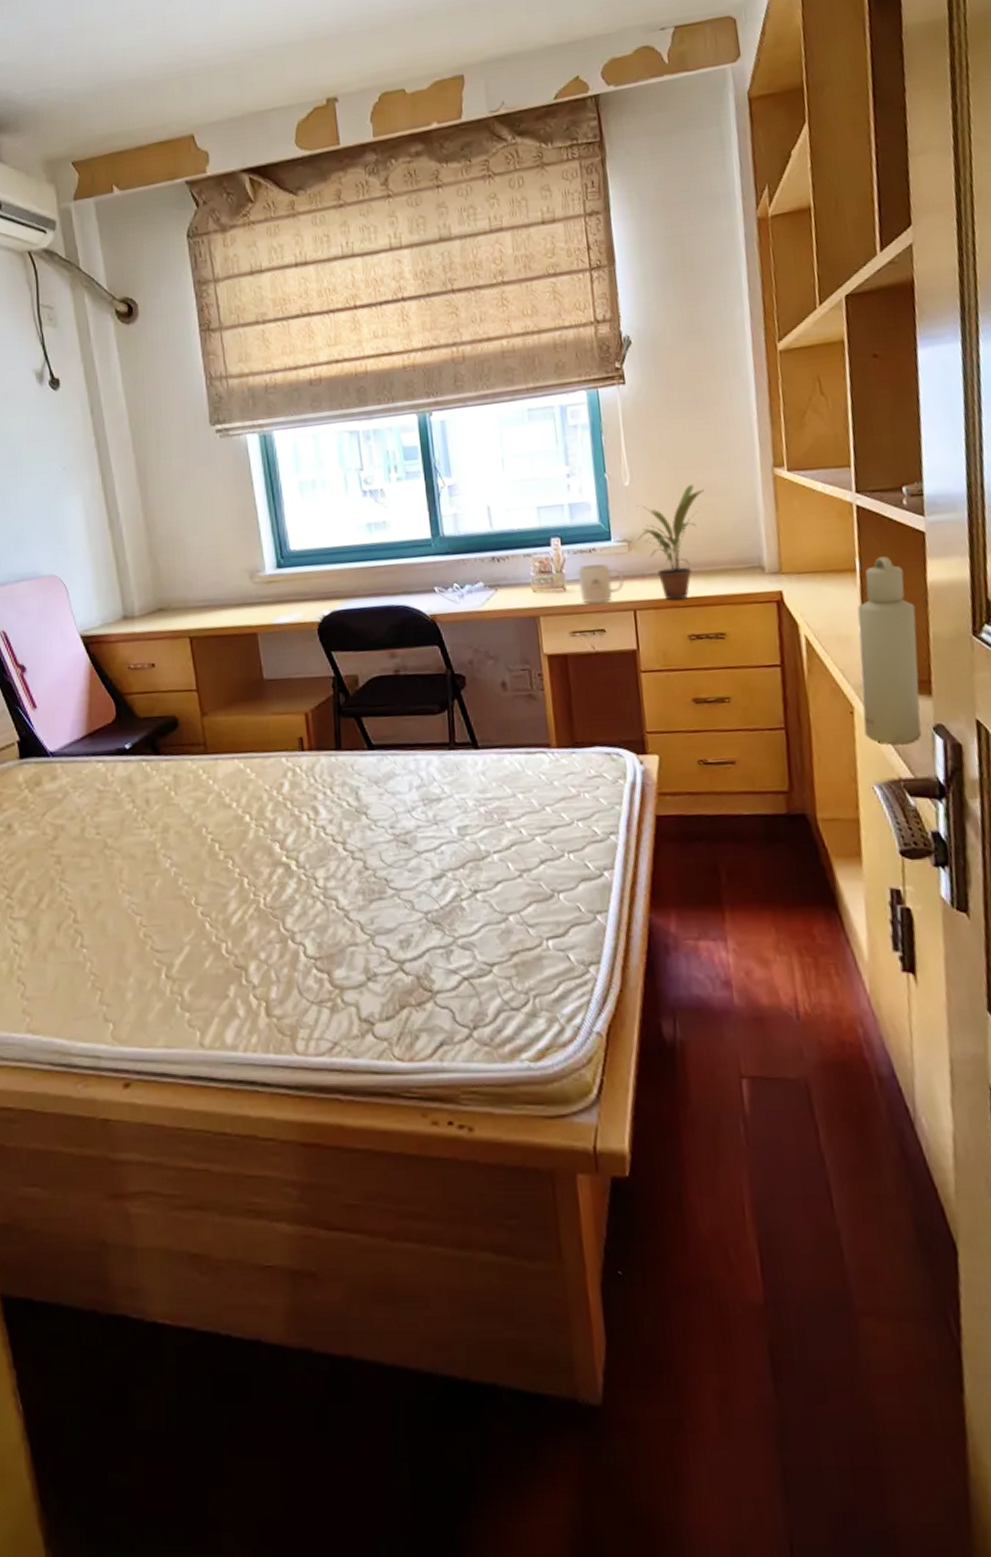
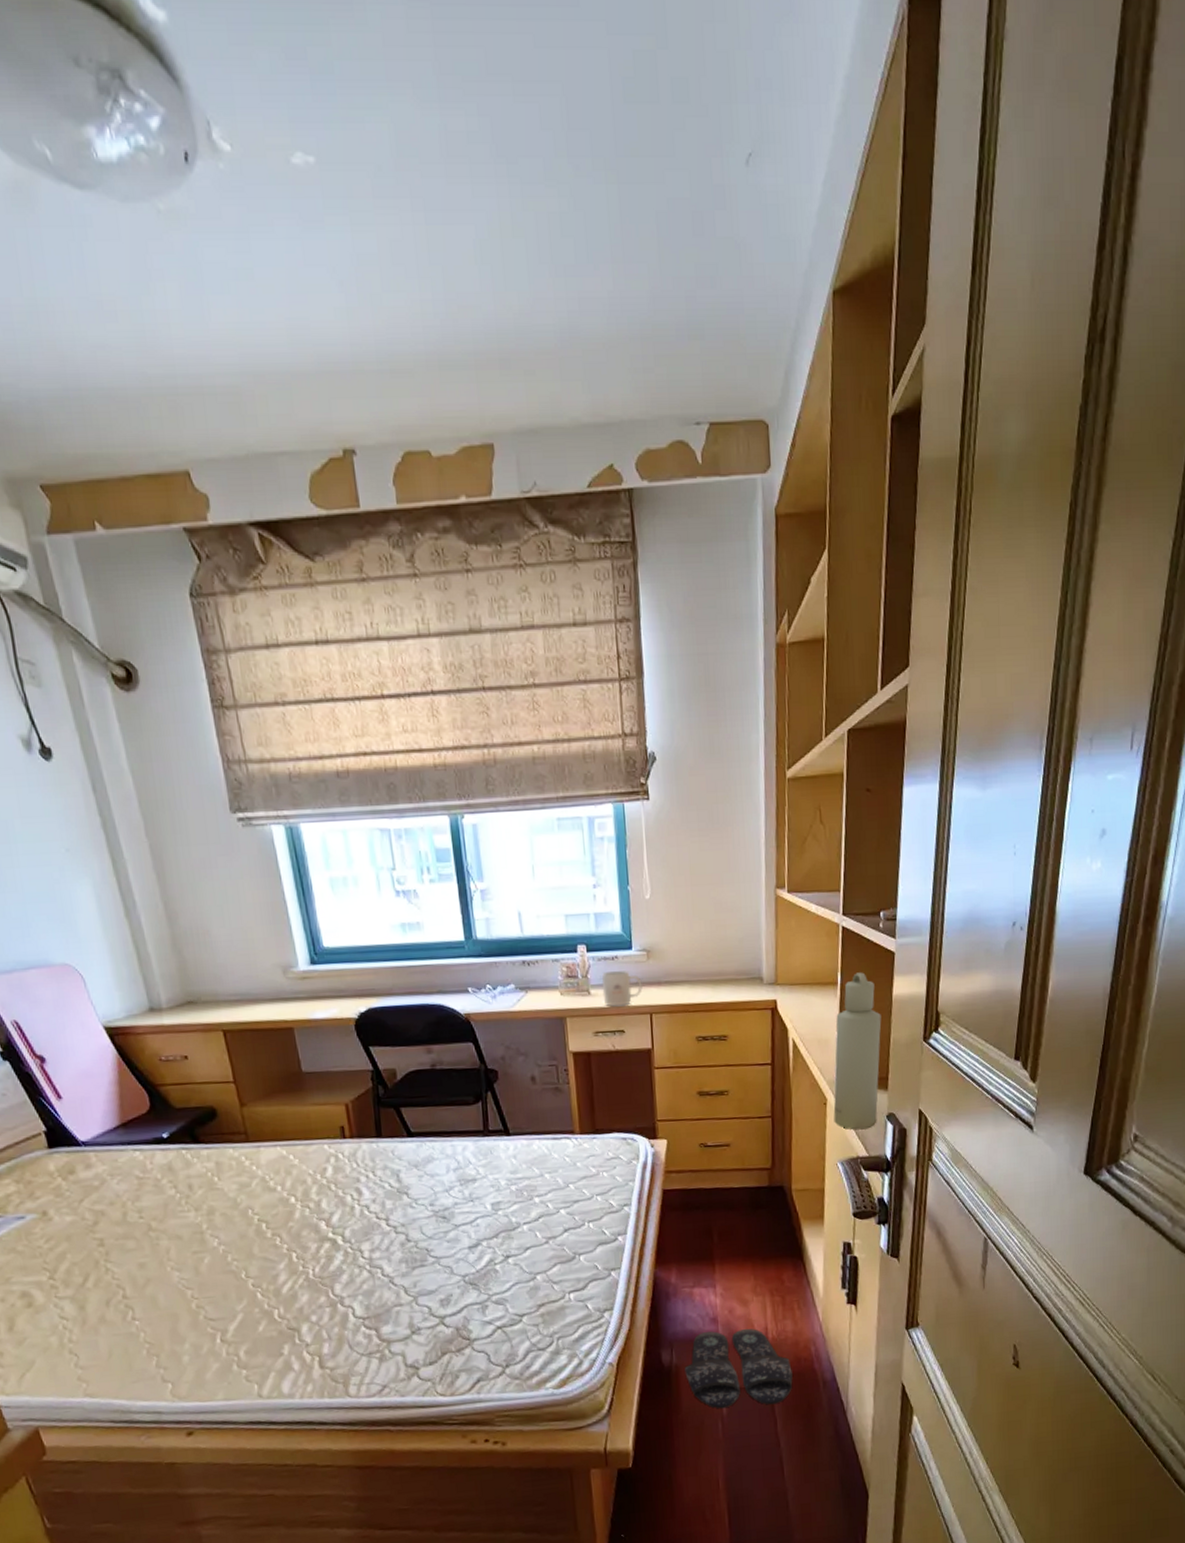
potted plant: present [637,484,704,600] -> none [655,900,716,1005]
slippers: none [692,997,836,1105] -> present [685,1328,793,1409]

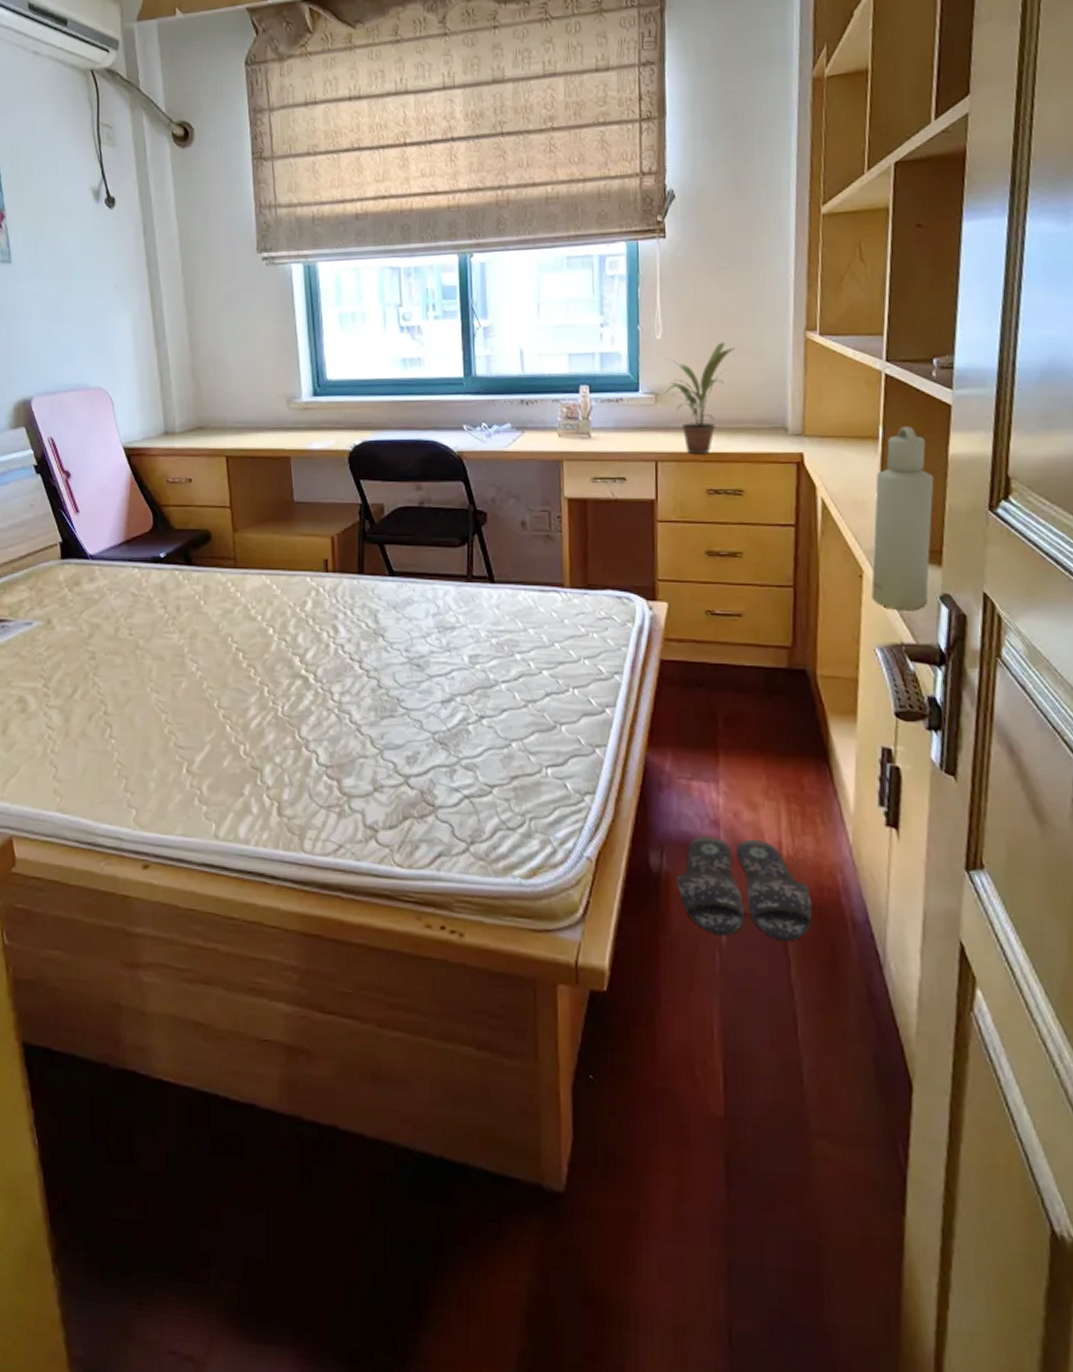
mug: present [602,970,643,1007] -> none [604,413,648,452]
potted plant: none [655,900,716,1005] -> present [664,342,735,453]

